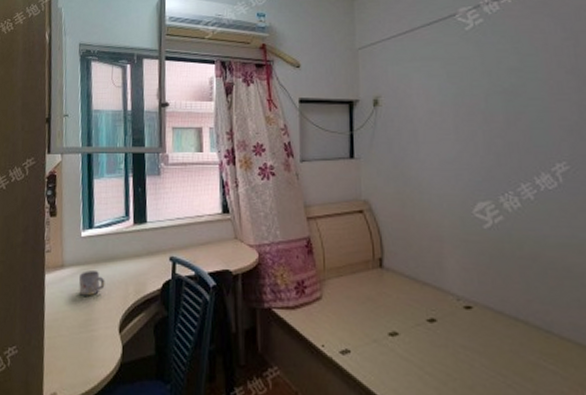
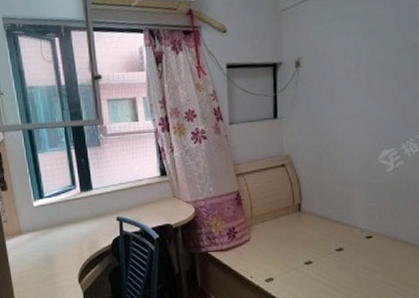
mug: present [79,270,105,296] -> none [37,234,62,256]

